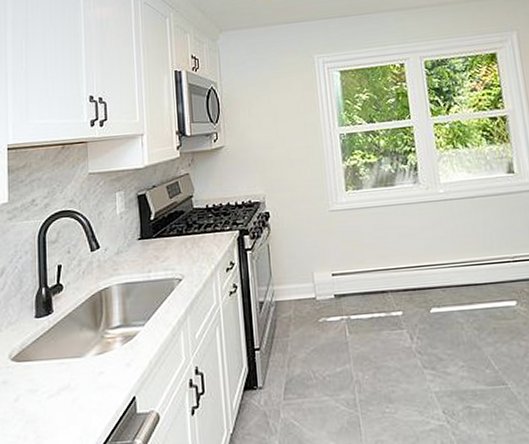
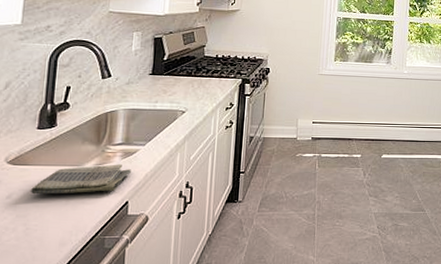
dish towel: none [37,351,134,394] -> present [31,164,131,195]

